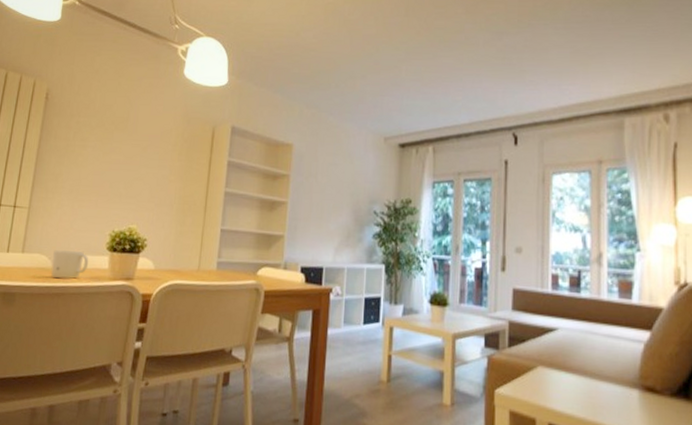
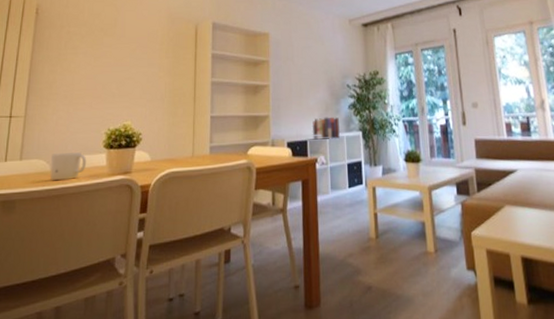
books: none [329,244,361,270] -> present [312,117,341,140]

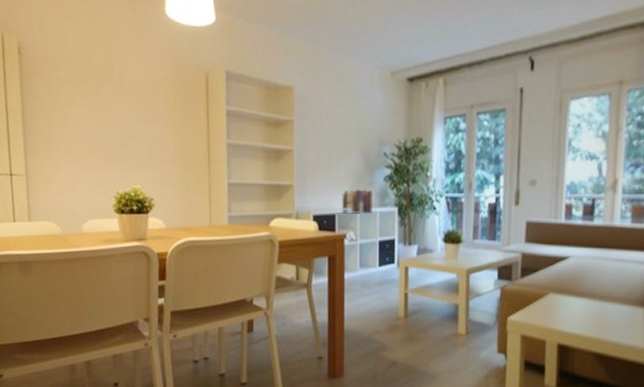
mug: present [49,152,87,180] -> none [61,216,99,244]

